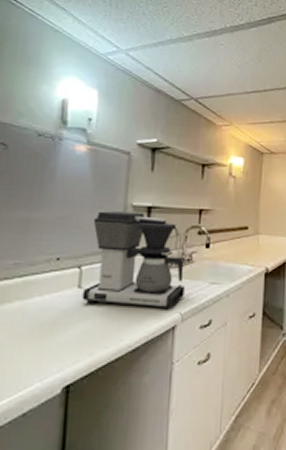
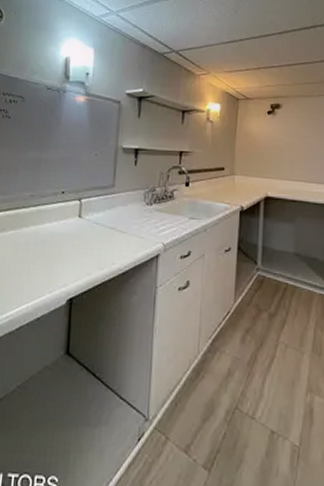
coffee maker: present [82,211,185,310] -> none [82,152,167,240]

